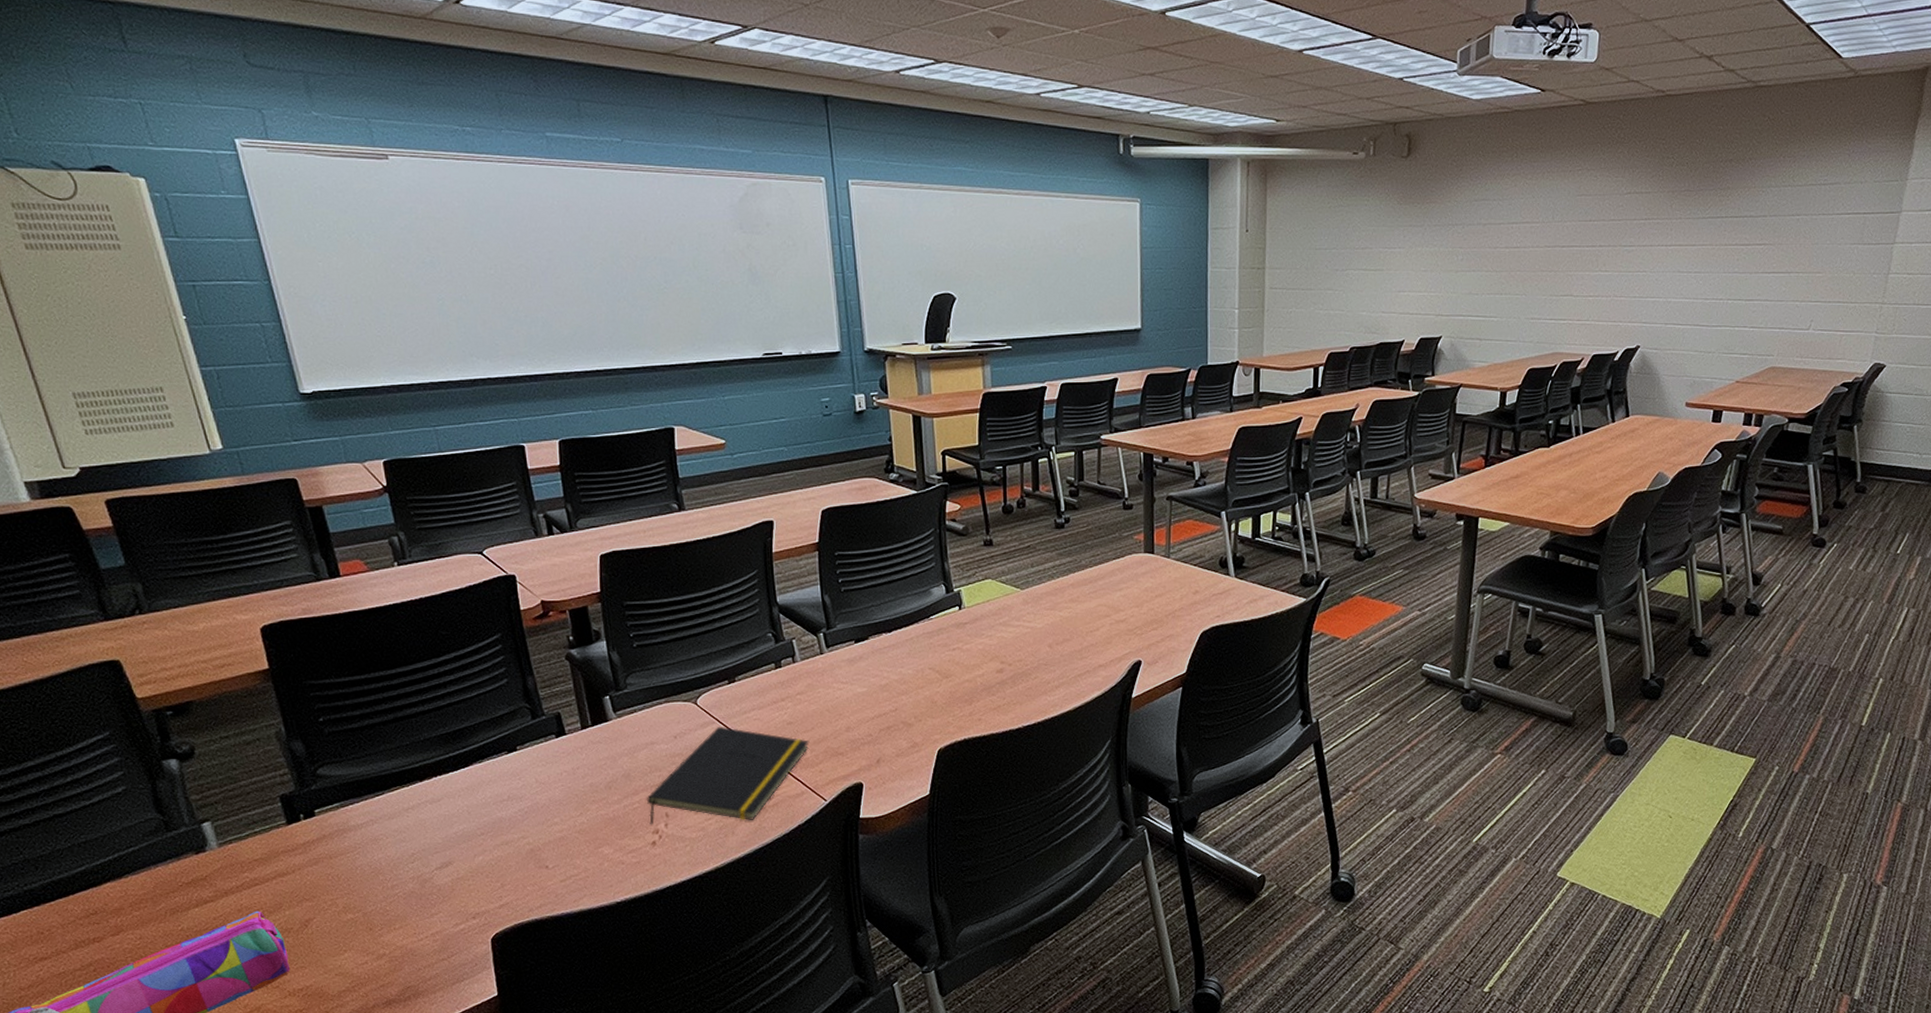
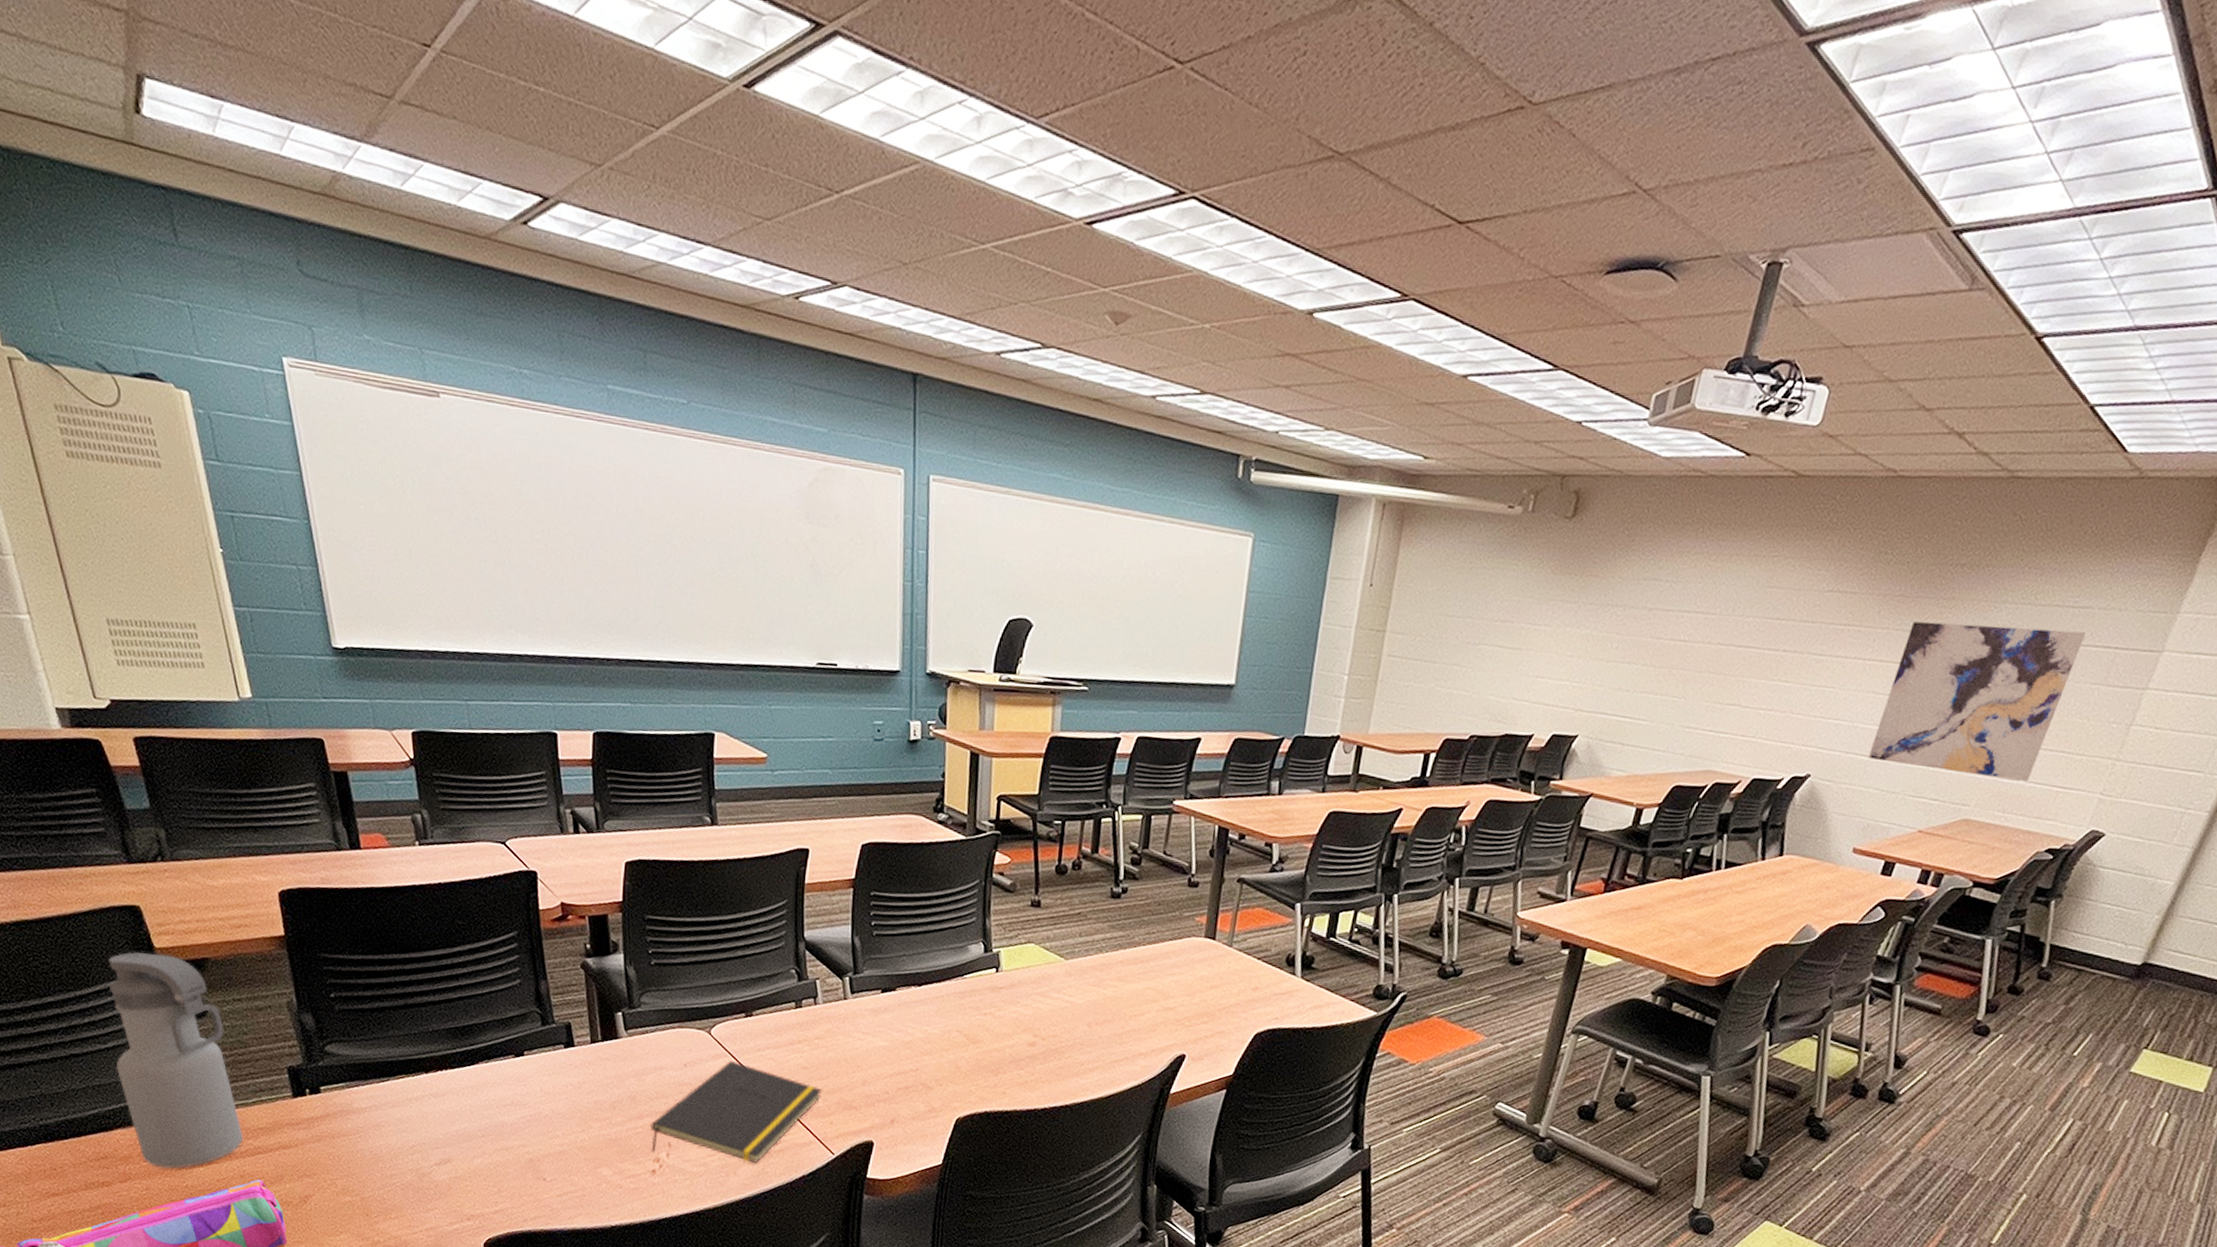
water bottle: none [89,703,239,915] -> present [108,951,244,1169]
wall art: none [1684,204,1839,331] -> present [1868,621,2086,782]

